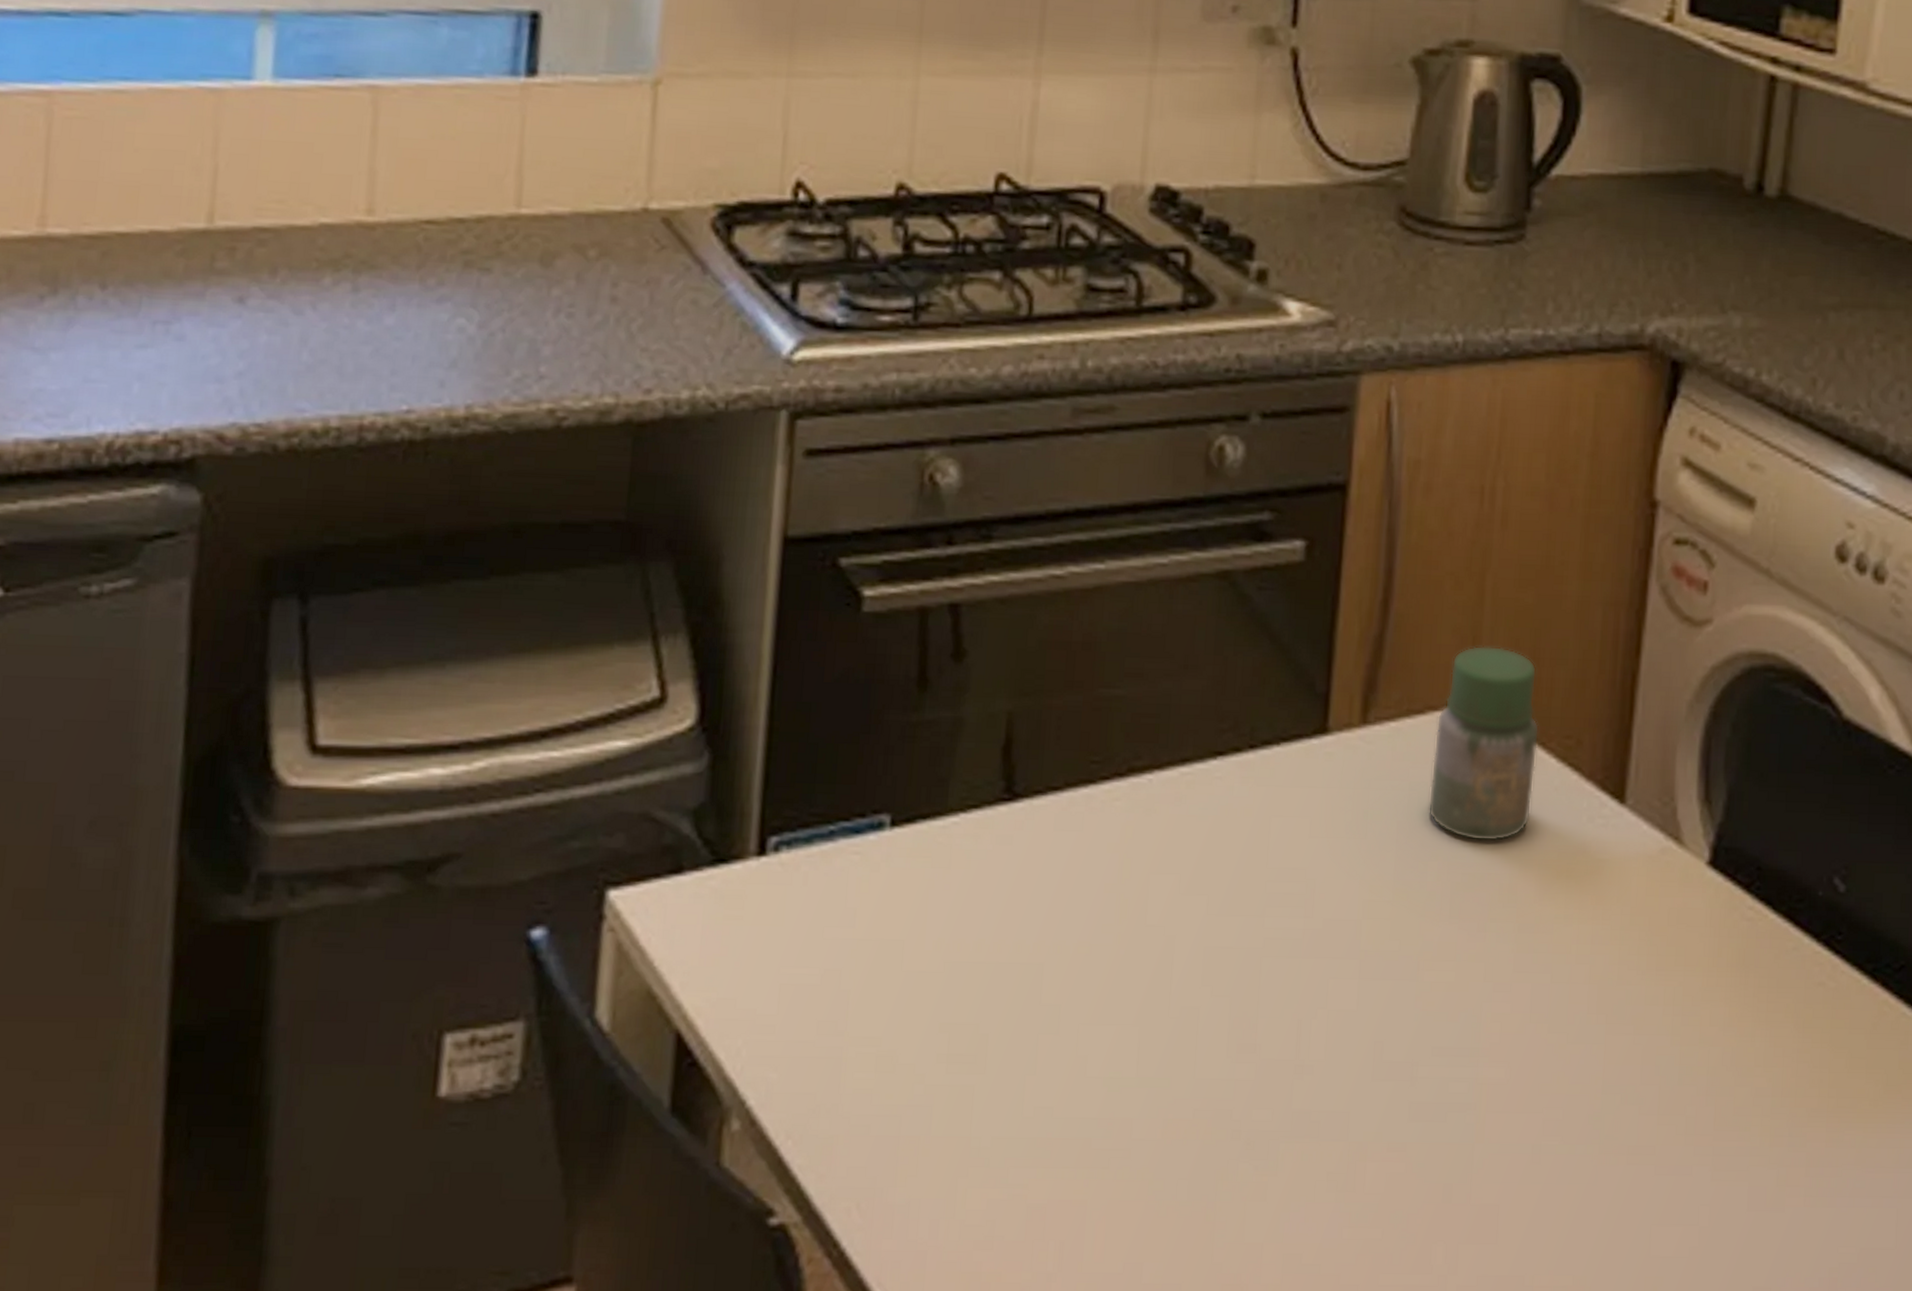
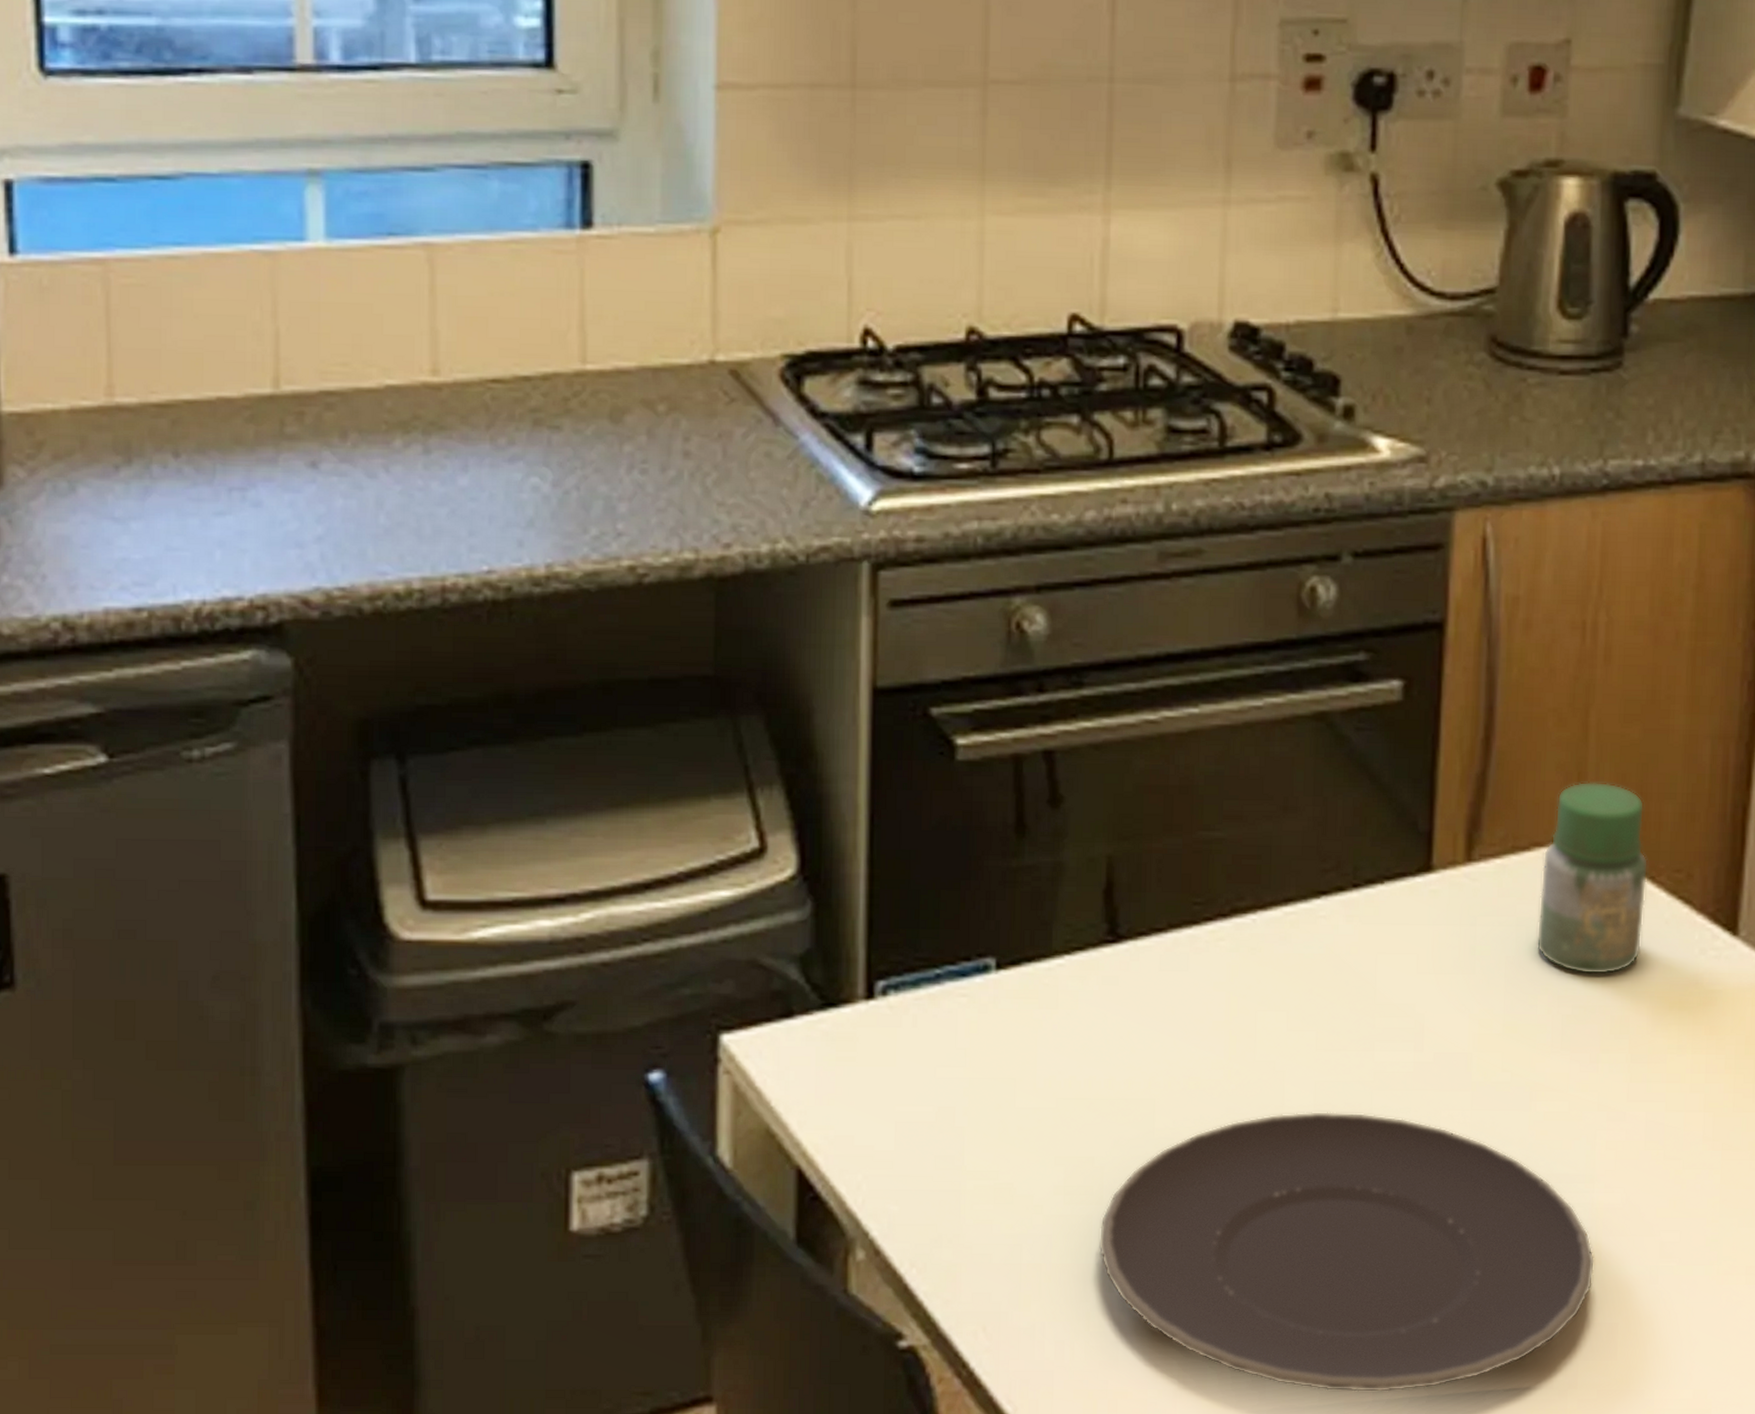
plate: none [979,979,1478,1277] -> present [1098,1112,1595,1393]

